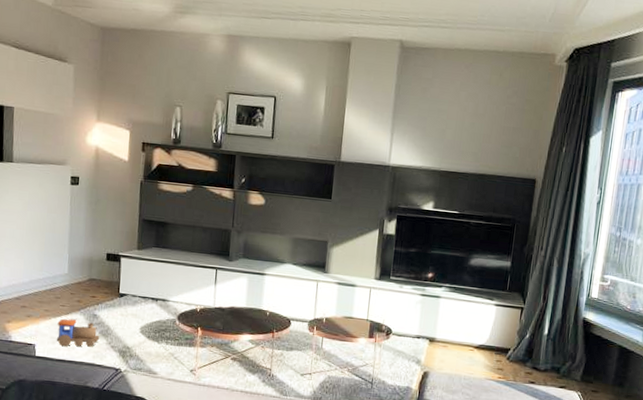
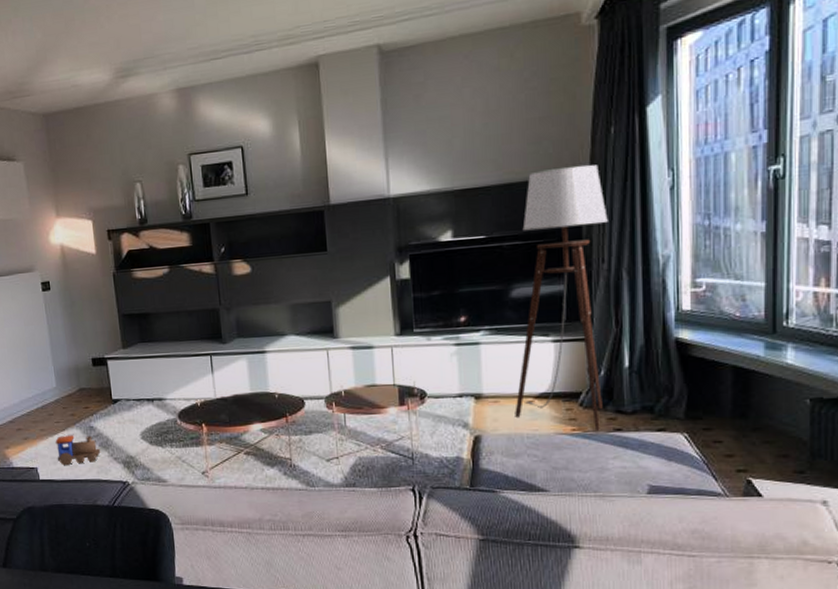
floor lamp: none [457,169,551,382] -> present [515,165,608,432]

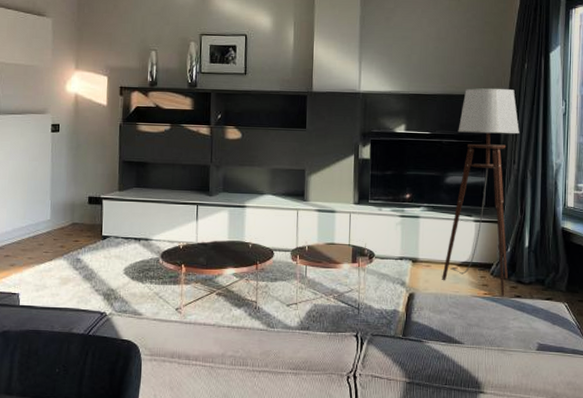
toy train: present [55,435,101,466] -> none [40,265,84,294]

